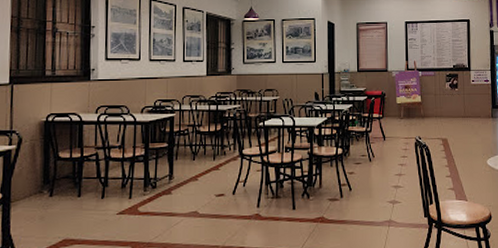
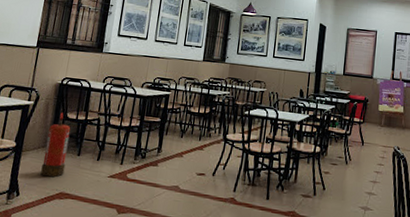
fire extinguisher: none [37,153,66,225] -> present [40,112,71,177]

